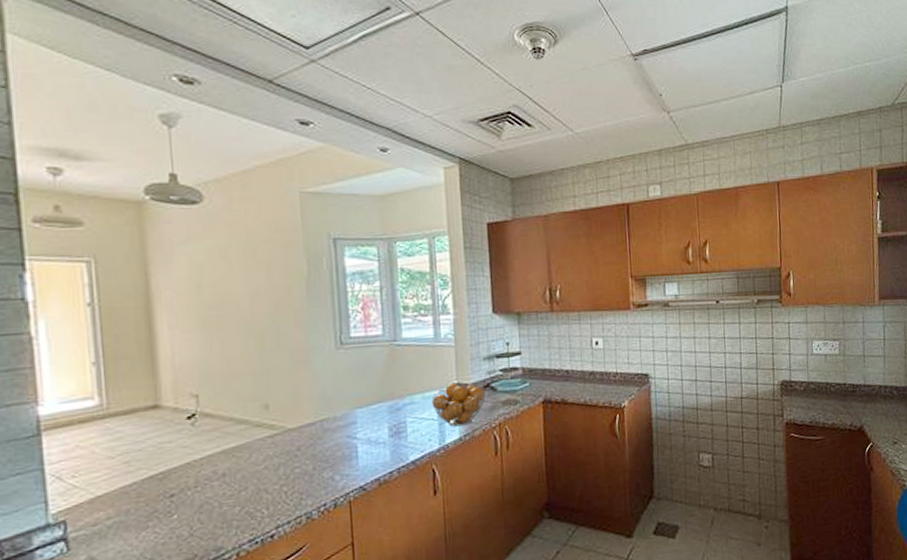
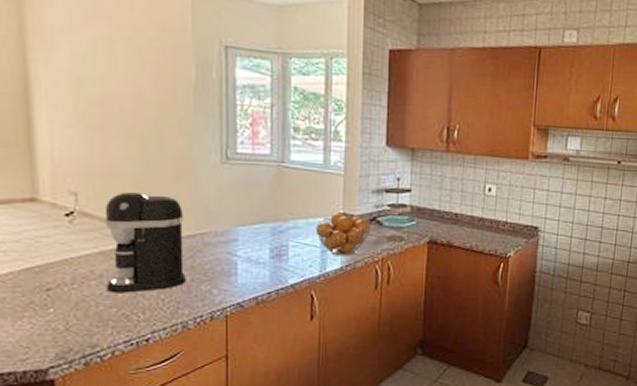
coffee maker: none [225,387,308,492] -> present [104,192,186,293]

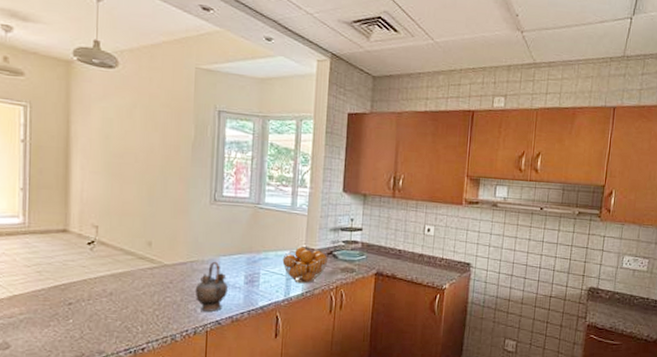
coffee maker: present [104,192,186,293] -> none [114,226,179,309]
teapot: none [208,232,251,292] -> present [195,261,229,312]

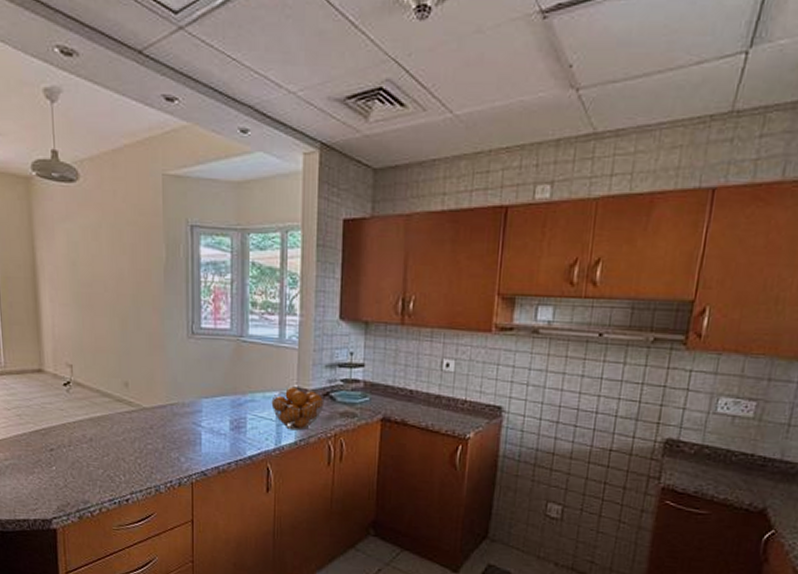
teapot: present [195,261,229,312] -> none [177,404,213,461]

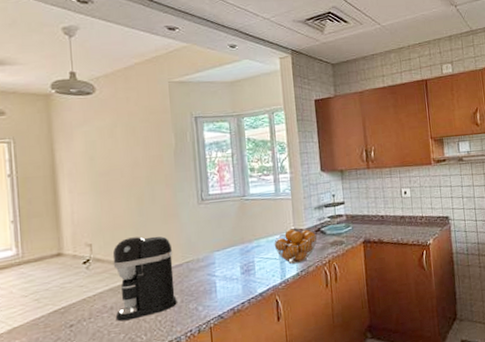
coffee maker: none [93,365,158,457] -> present [112,236,177,322]

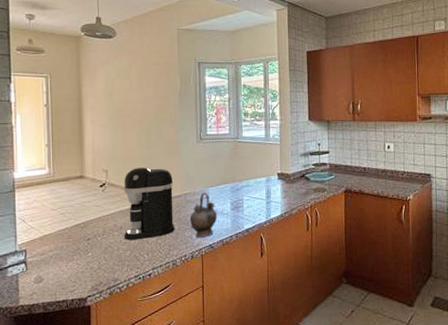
teapot: none [194,257,227,309] -> present [189,192,218,237]
fruit basket: present [274,229,318,265] -> none [262,172,302,206]

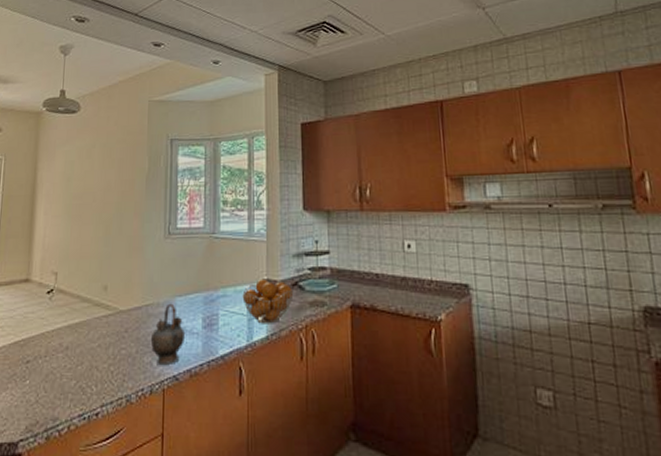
coffee maker: present [124,167,175,240] -> none [69,269,134,365]
fruit basket: none [262,172,302,206] -> present [242,279,294,324]

